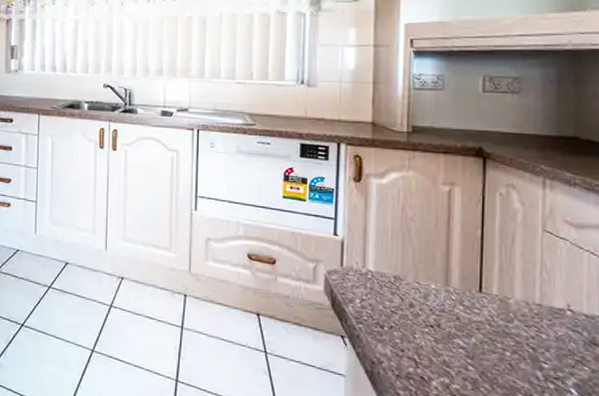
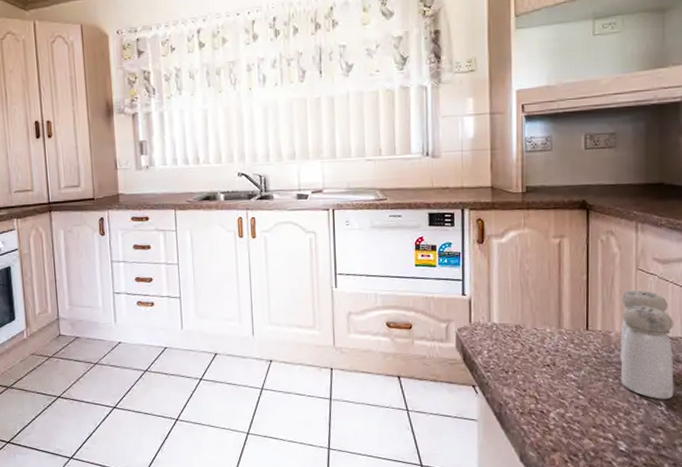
salt and pepper shaker: none [521,254,590,387] -> present [620,290,674,400]

